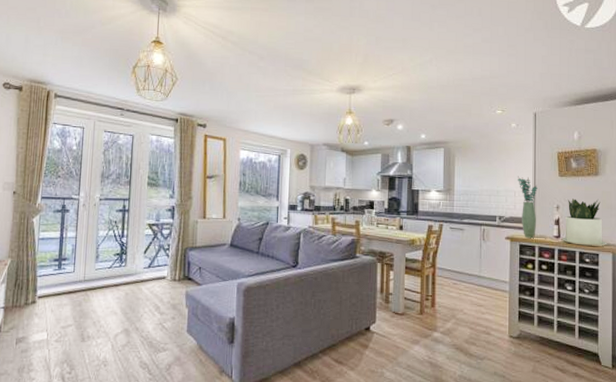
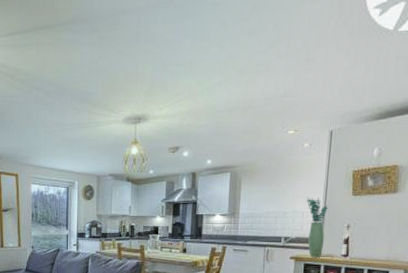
planter: present [561,199,607,246] -> none [349,216,400,264]

